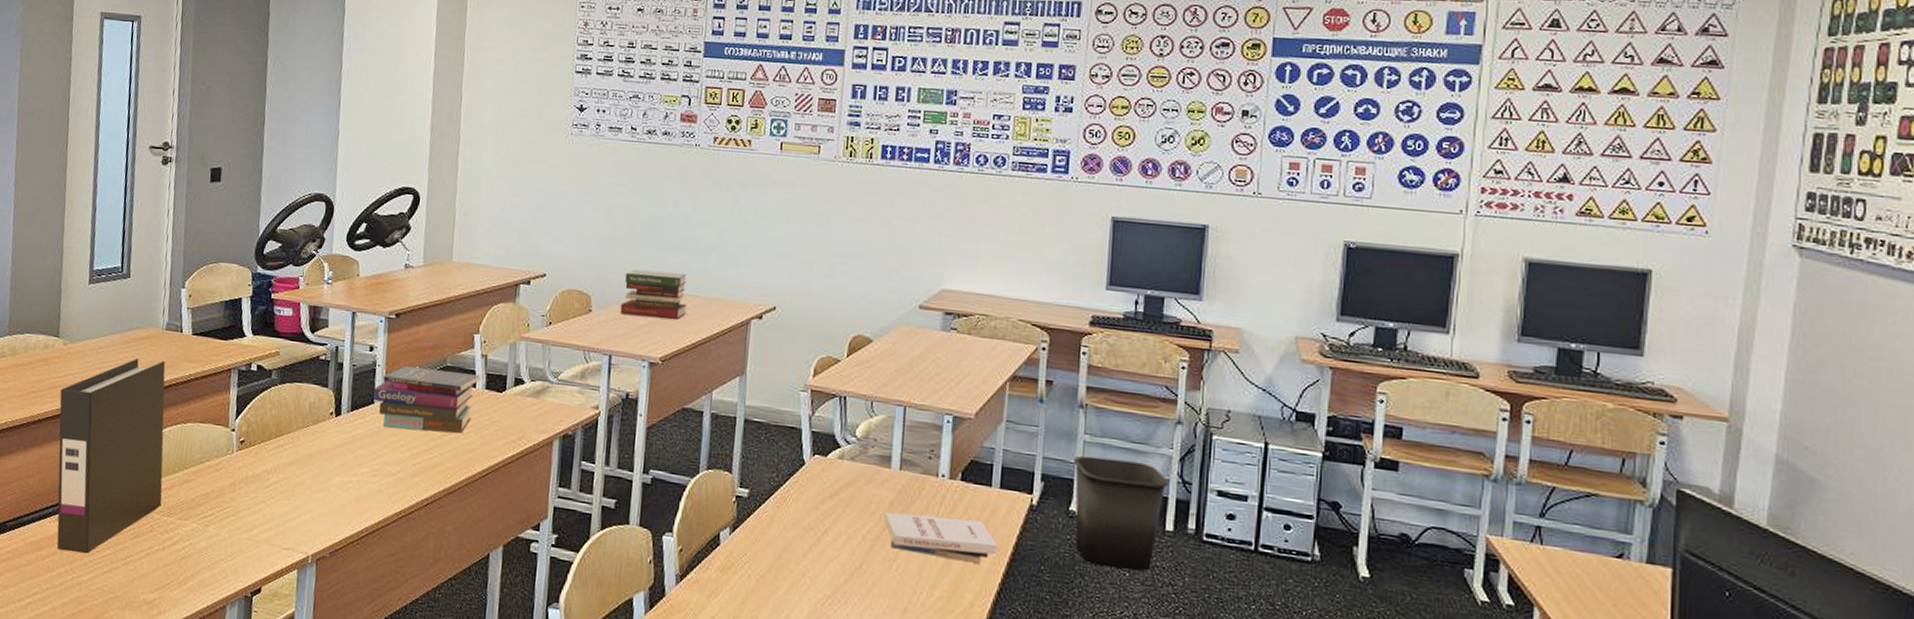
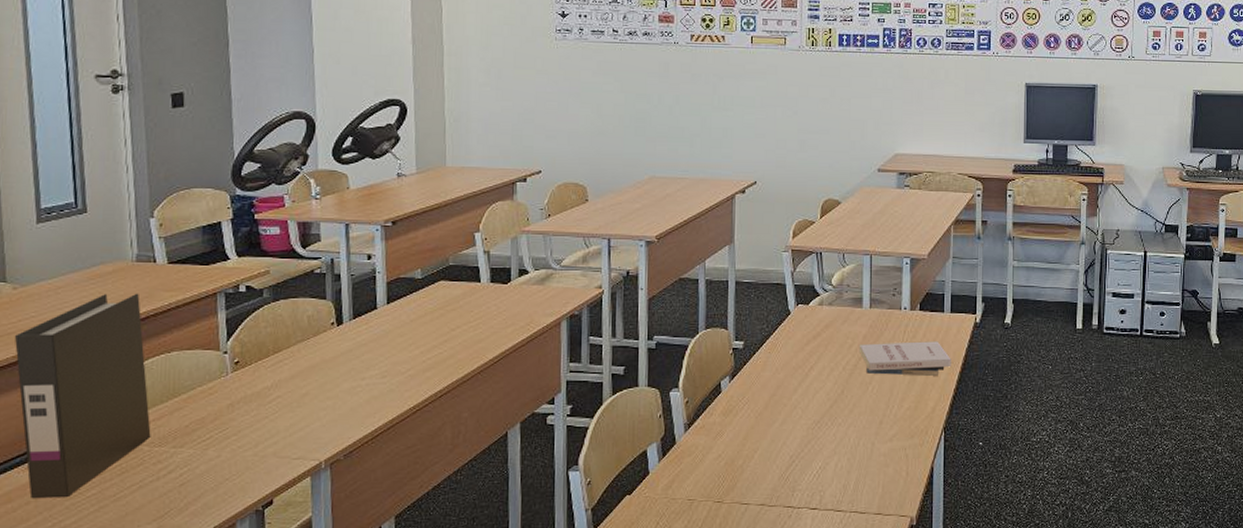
books: present [372,365,480,433] -> none [375,269,484,331]
books: present [620,269,688,319] -> none [615,158,677,201]
waste bin: present [1074,455,1168,571] -> none [1006,278,1077,363]

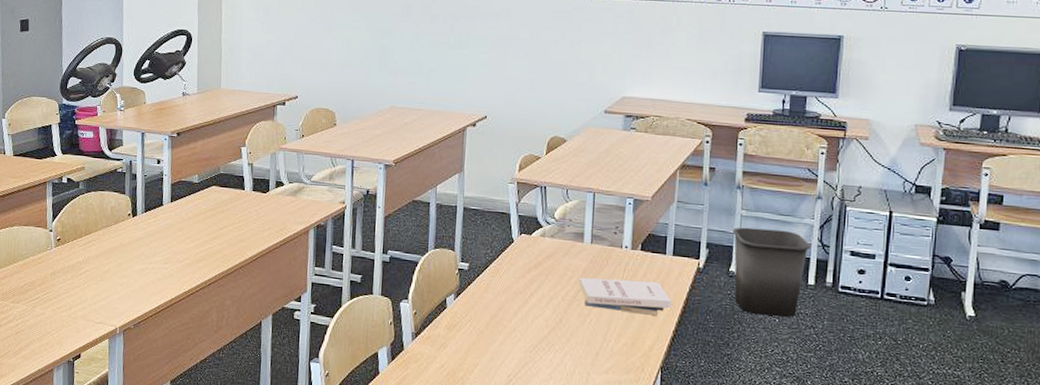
waste bin: none [1006,278,1077,363] -> present [733,227,810,317]

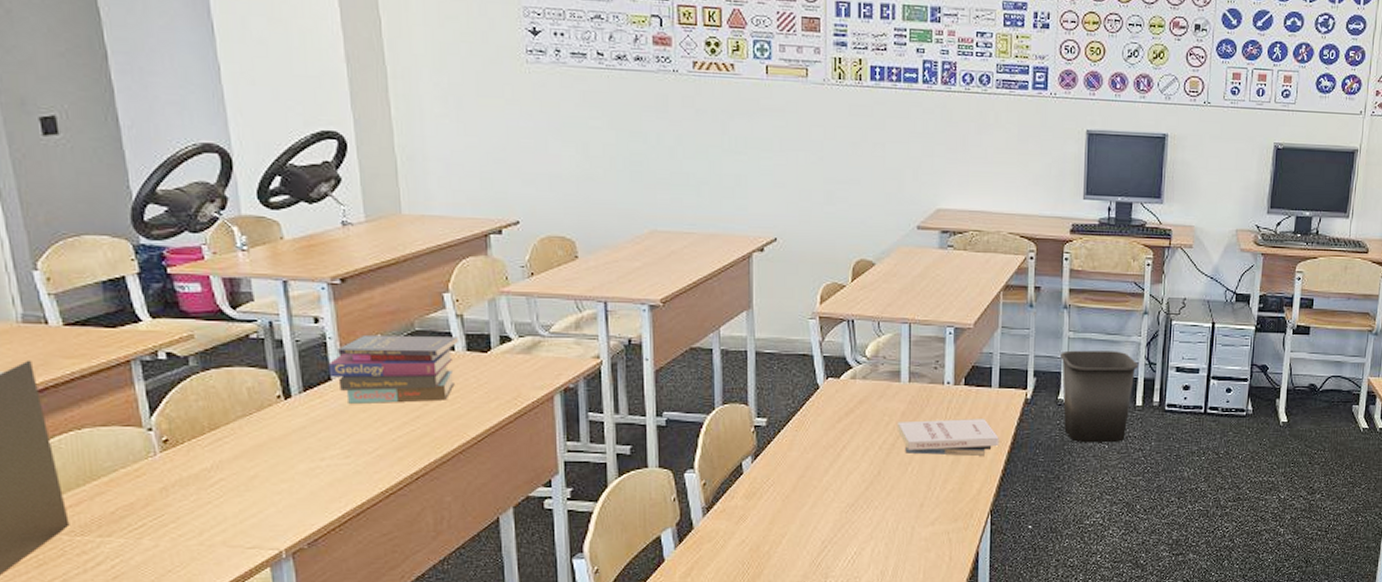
books: none [162,174,248,227] -> present [328,334,458,405]

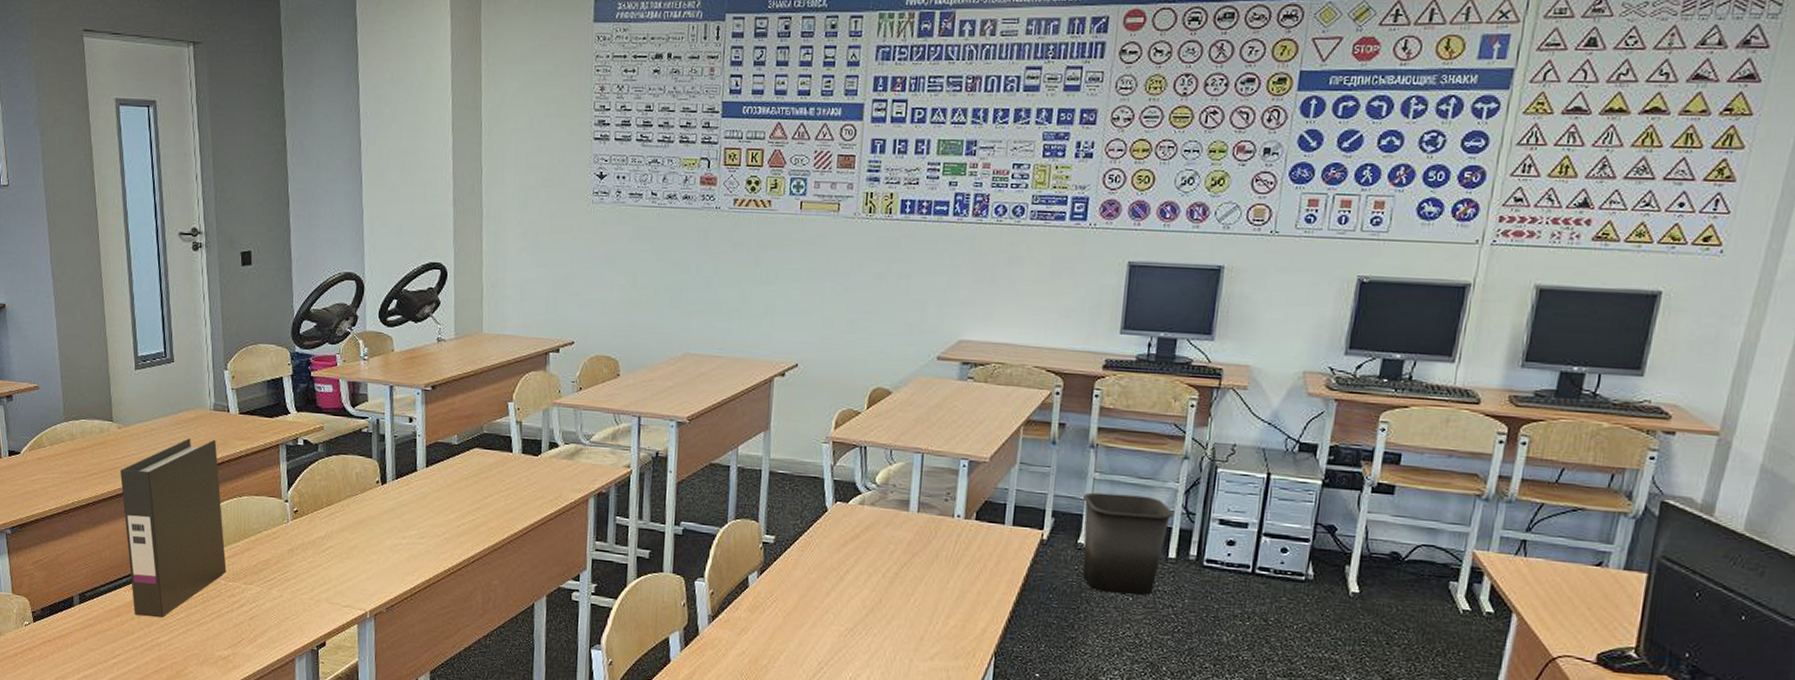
books: present [328,334,458,405] -> none [415,434,516,495]
books: present [897,419,999,456] -> none [901,551,1009,594]

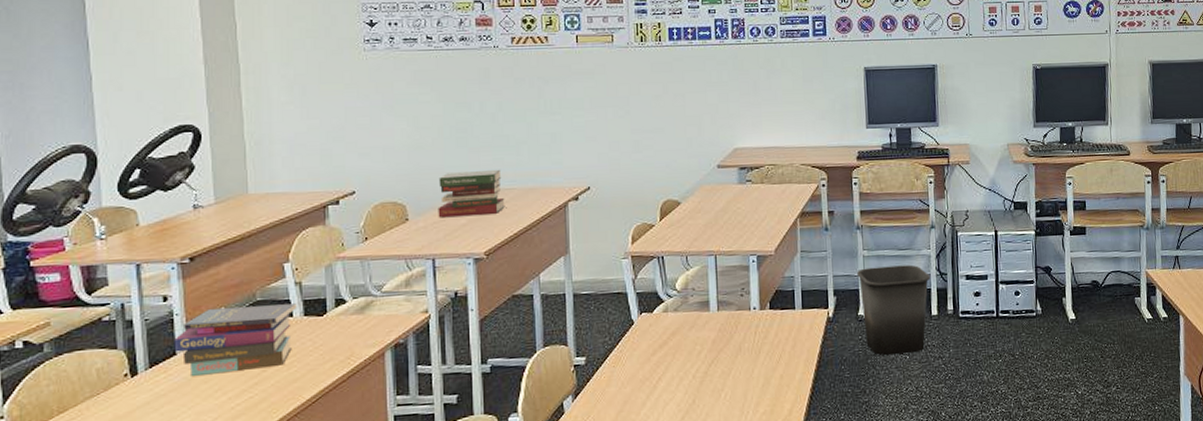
books: none [415,434,516,495] -> present [174,303,296,377]
books: none [647,333,712,380] -> present [438,169,505,218]

